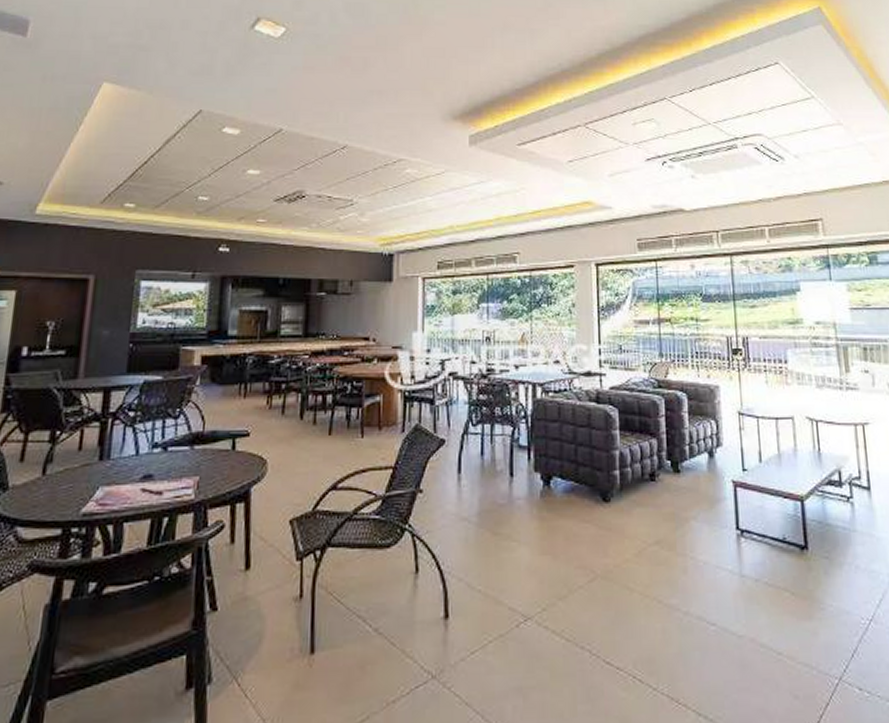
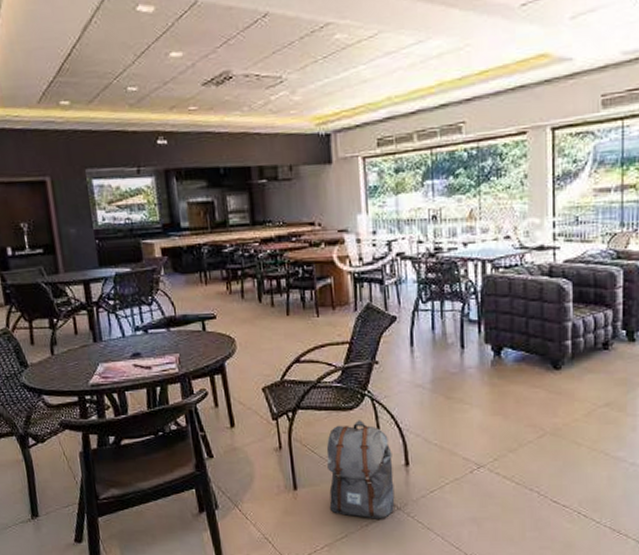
backpack: none [351,560,430,693] -> present [326,420,395,519]

